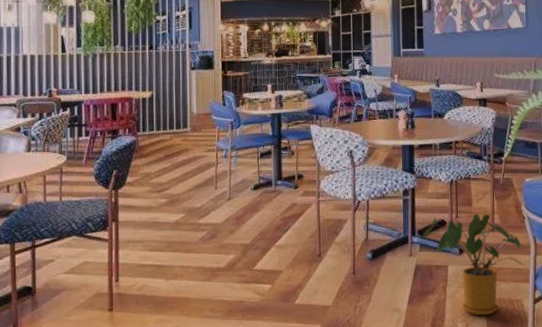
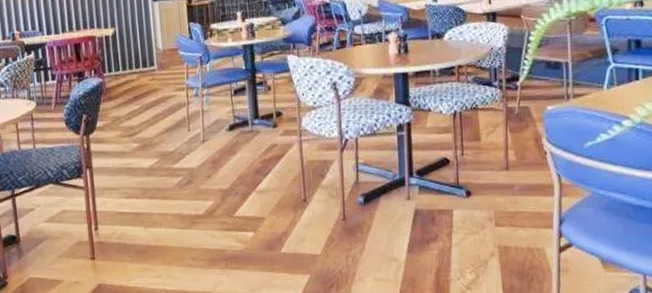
house plant: present [421,214,524,316] -> none [420,149,547,266]

